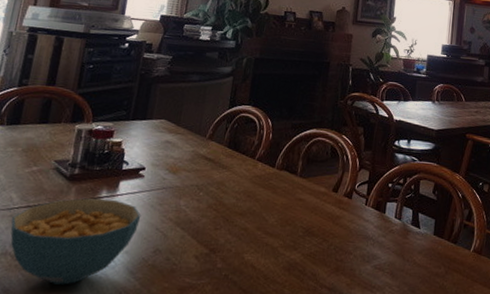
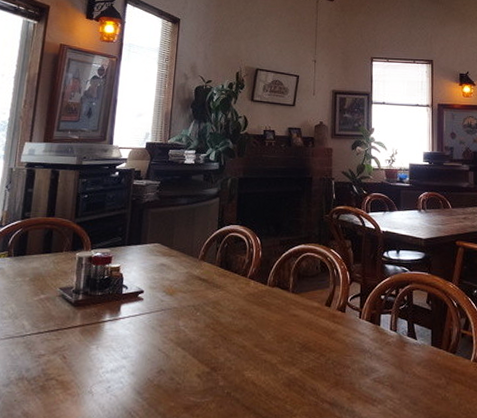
cereal bowl: present [10,198,141,285] -> none [25,322,144,407]

